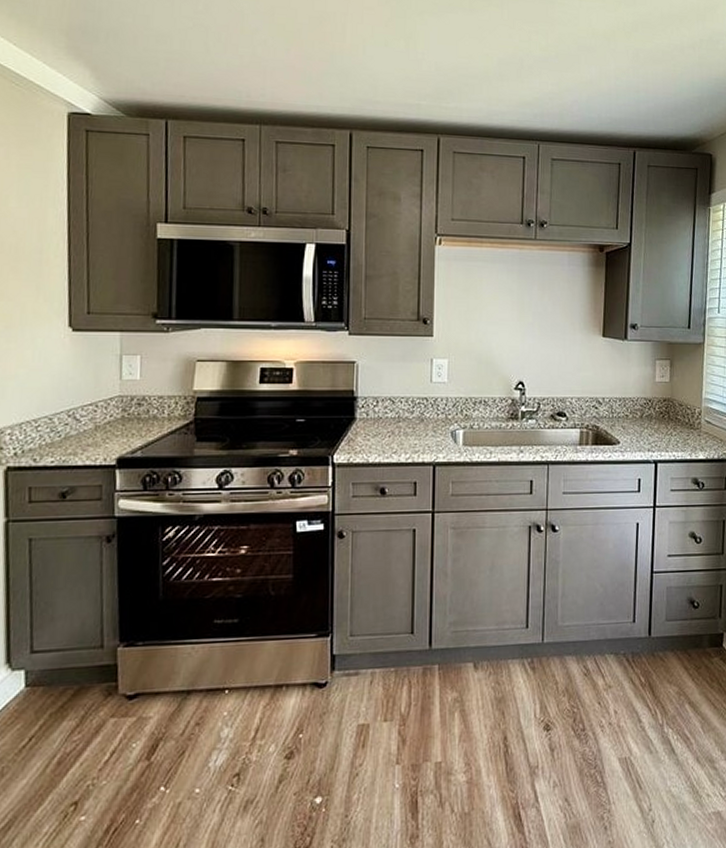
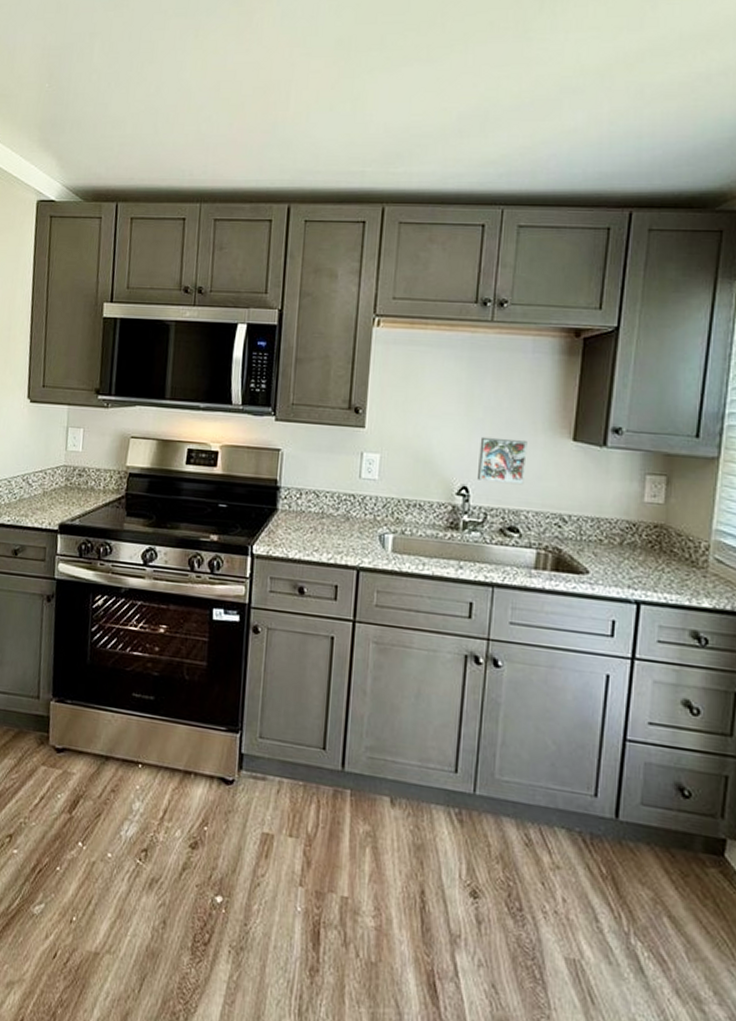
decorative tile: none [530,338,569,376] -> present [476,436,528,485]

